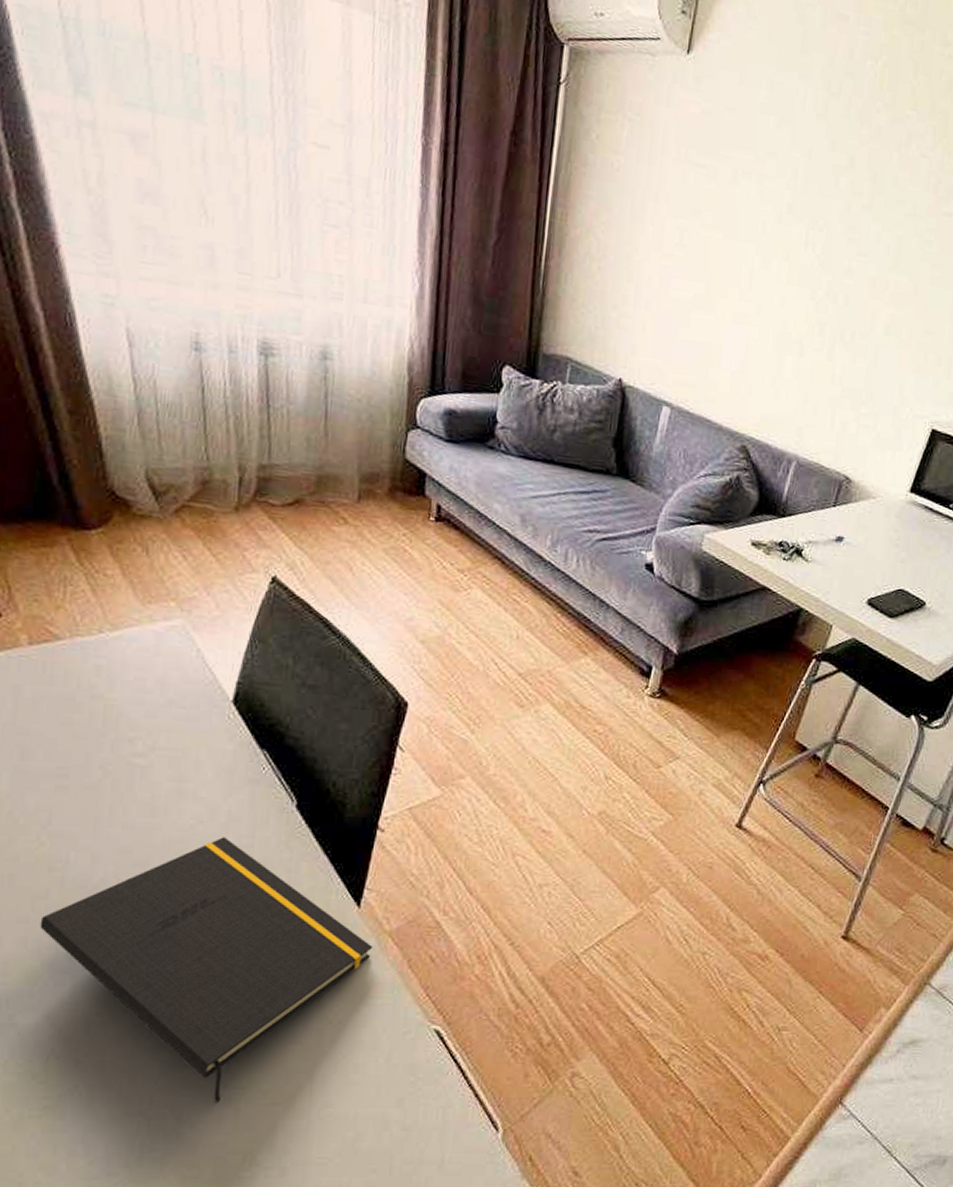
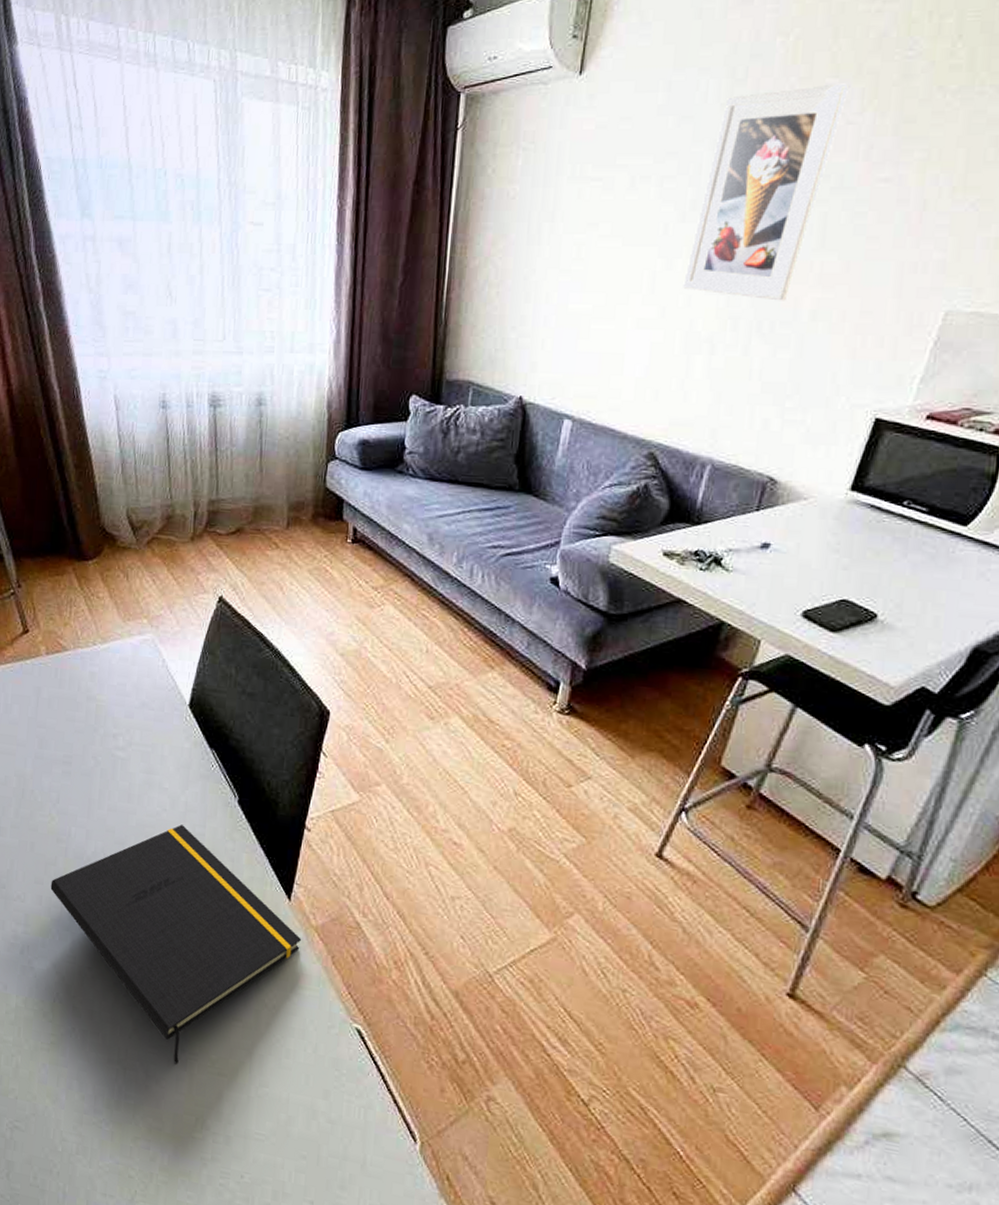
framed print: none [777,108,924,314] -> present [683,83,849,301]

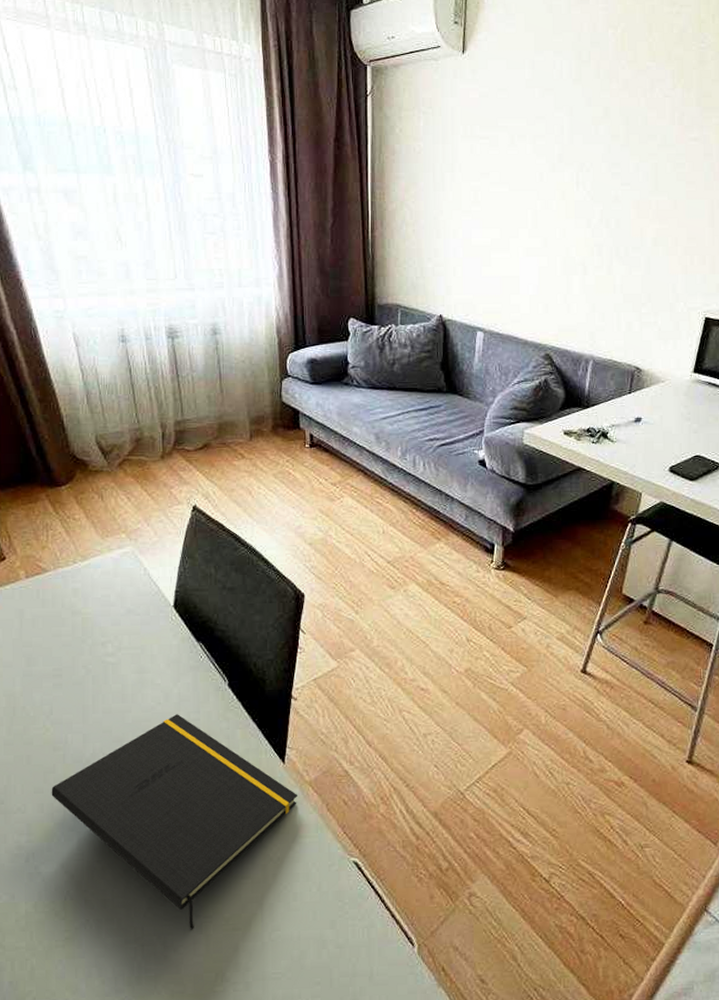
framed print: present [683,83,849,301] -> none [558,66,663,232]

